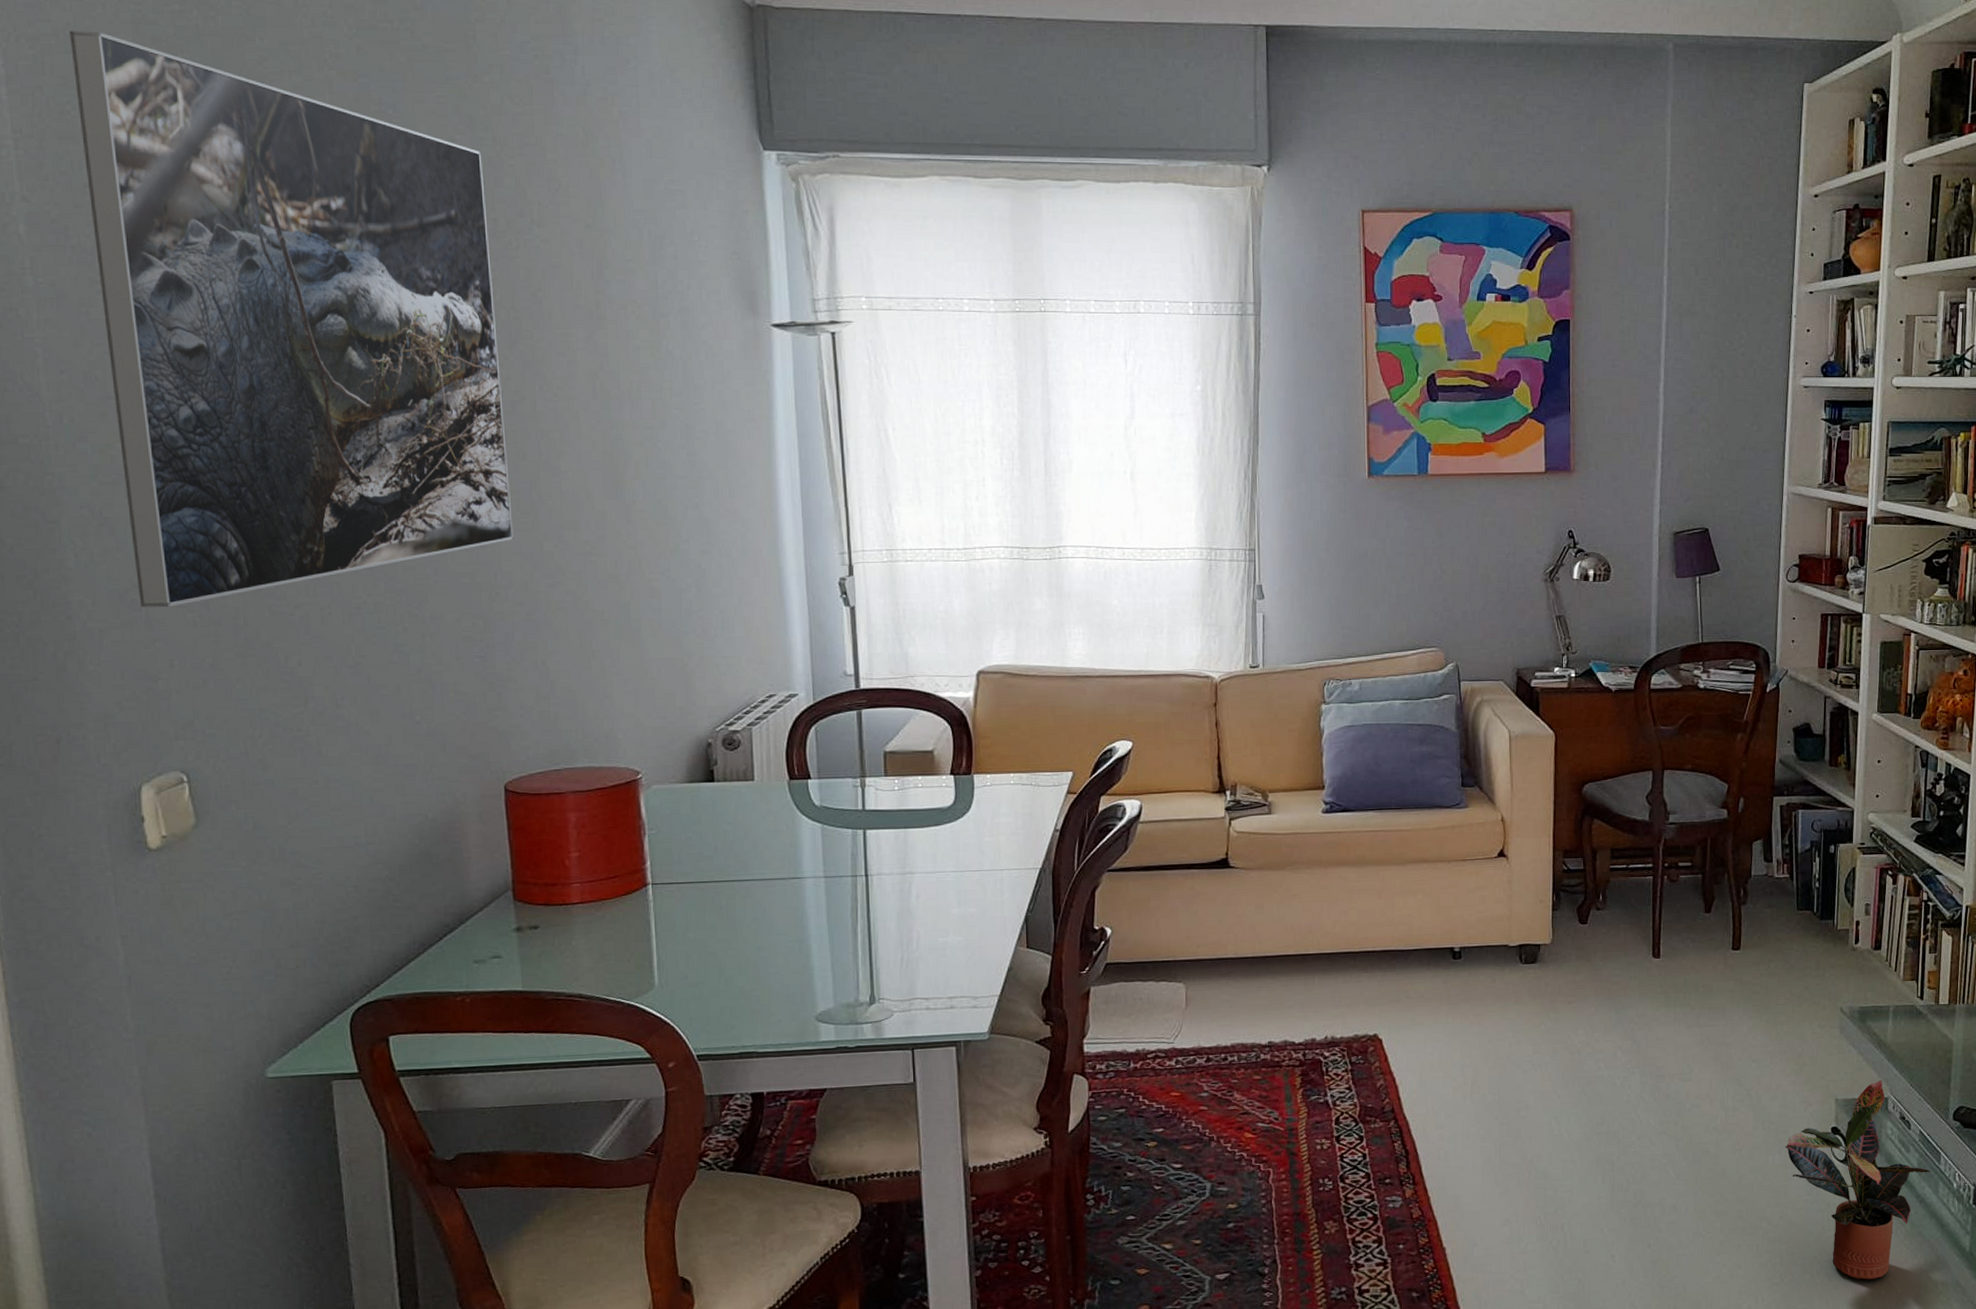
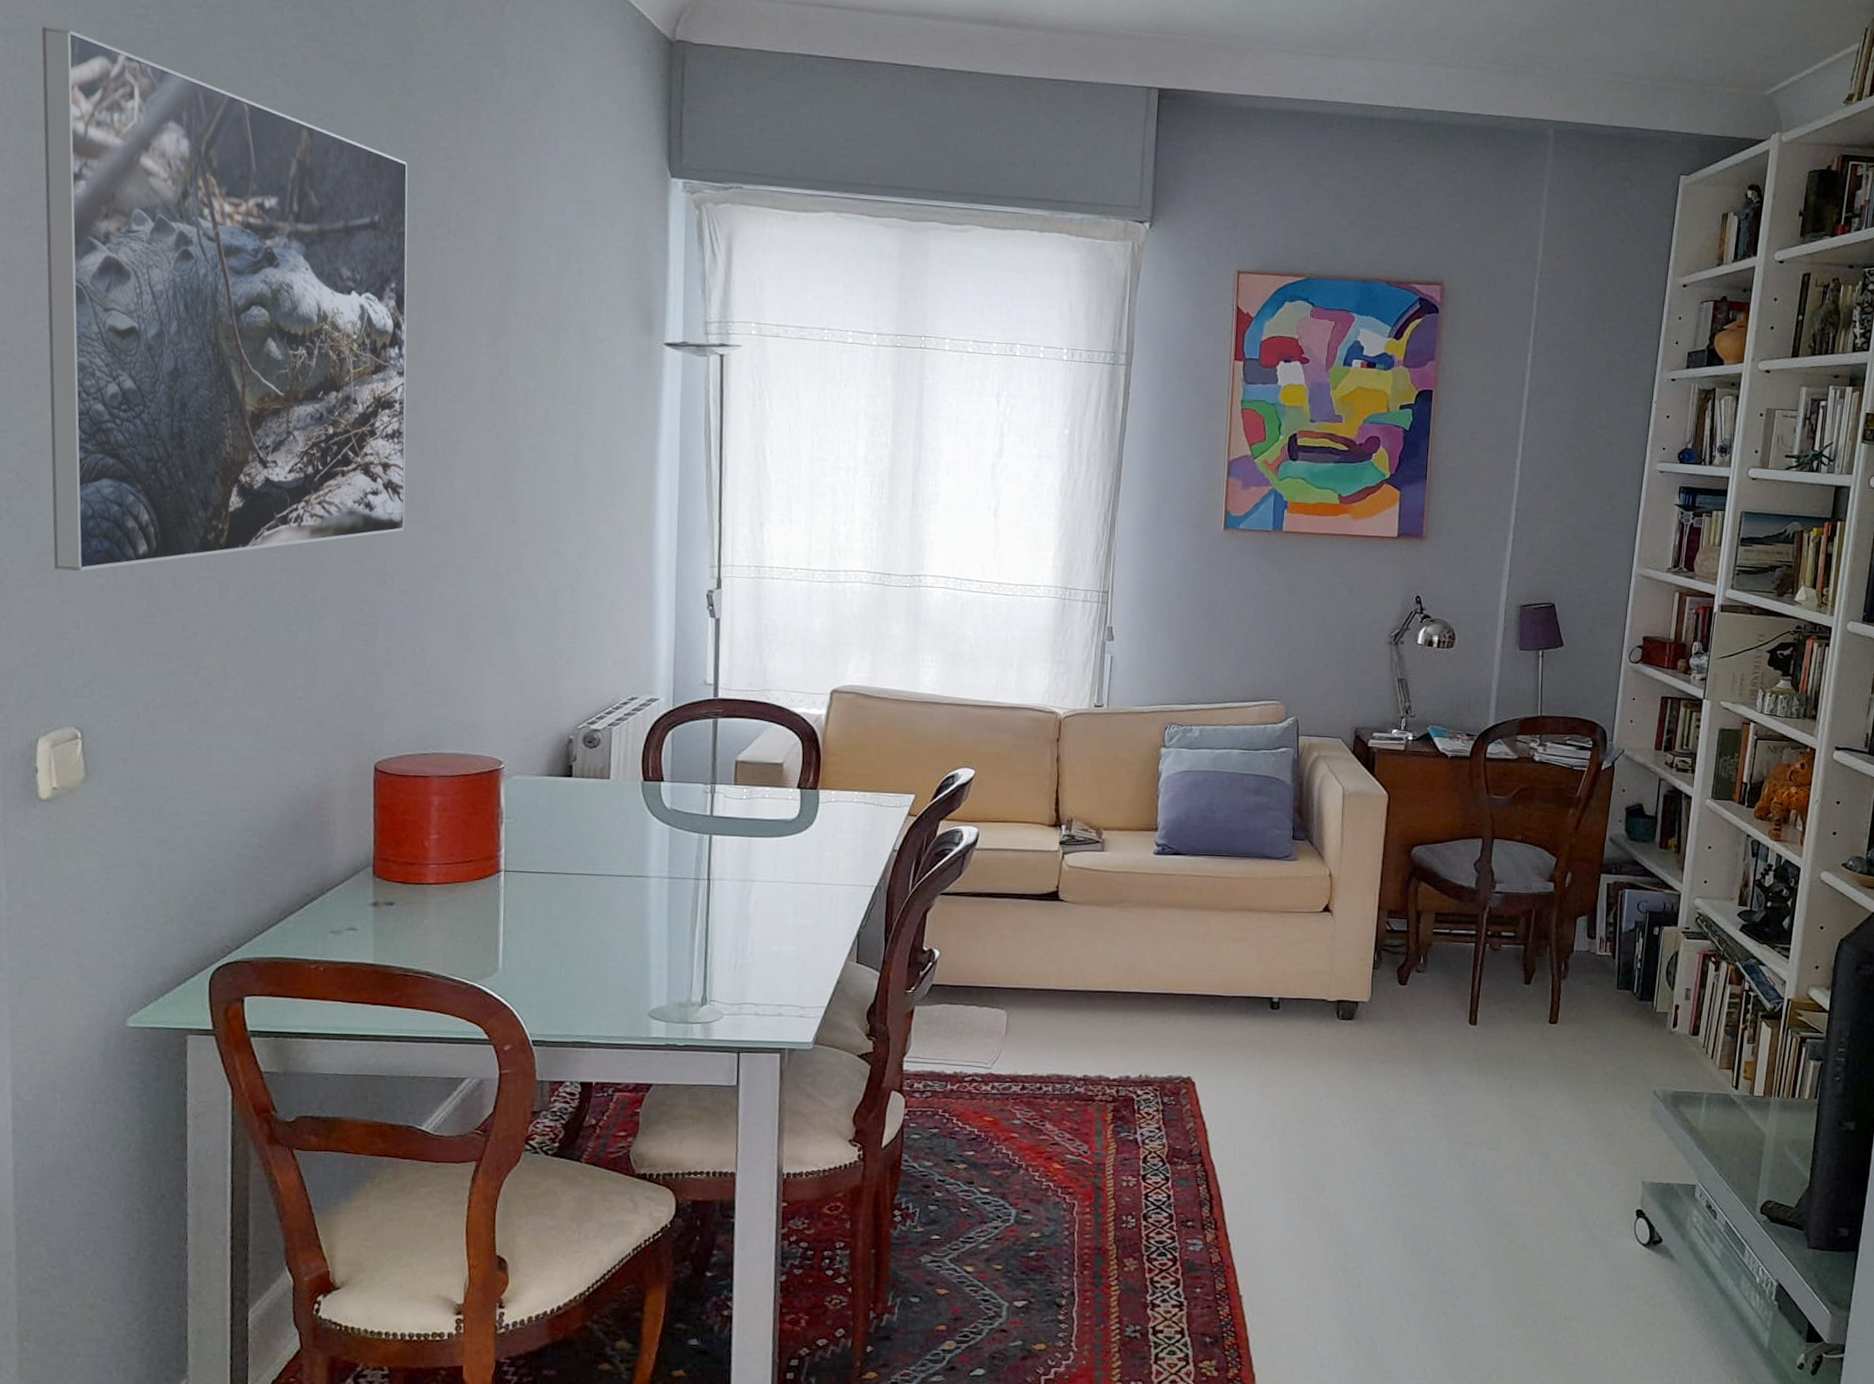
potted plant: present [1785,1080,1932,1280] -> none [1588,1166,1735,1367]

